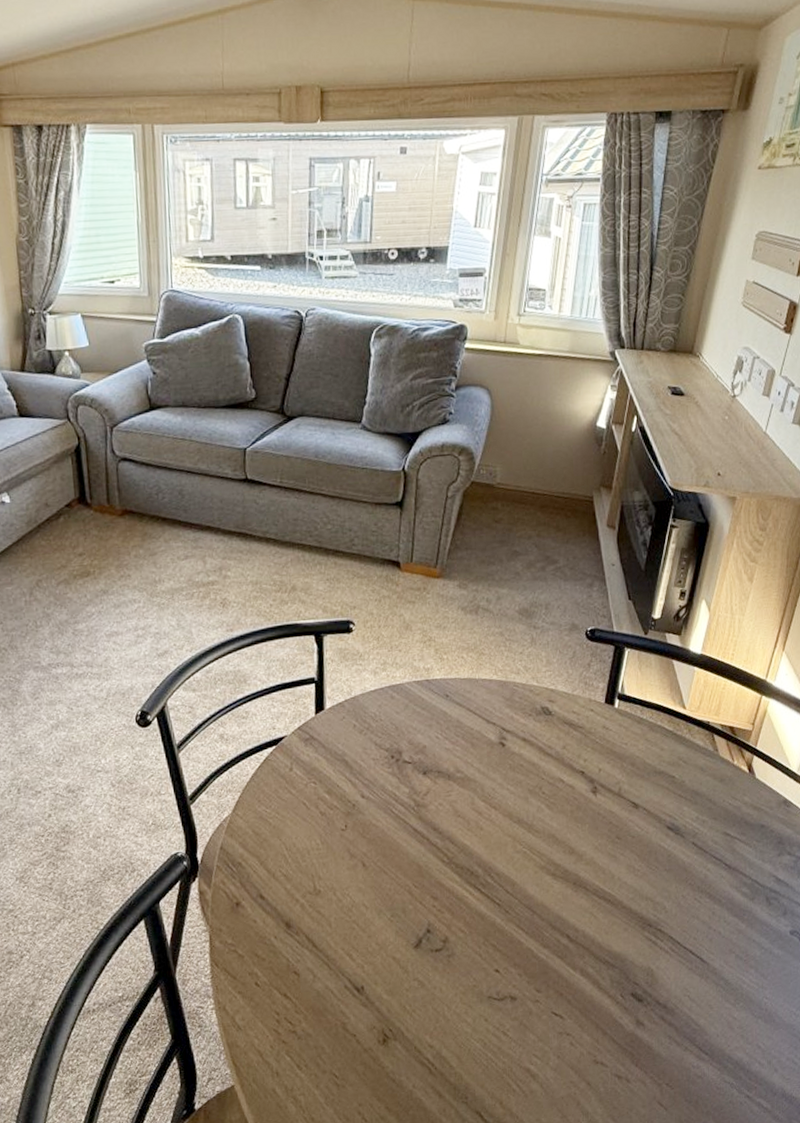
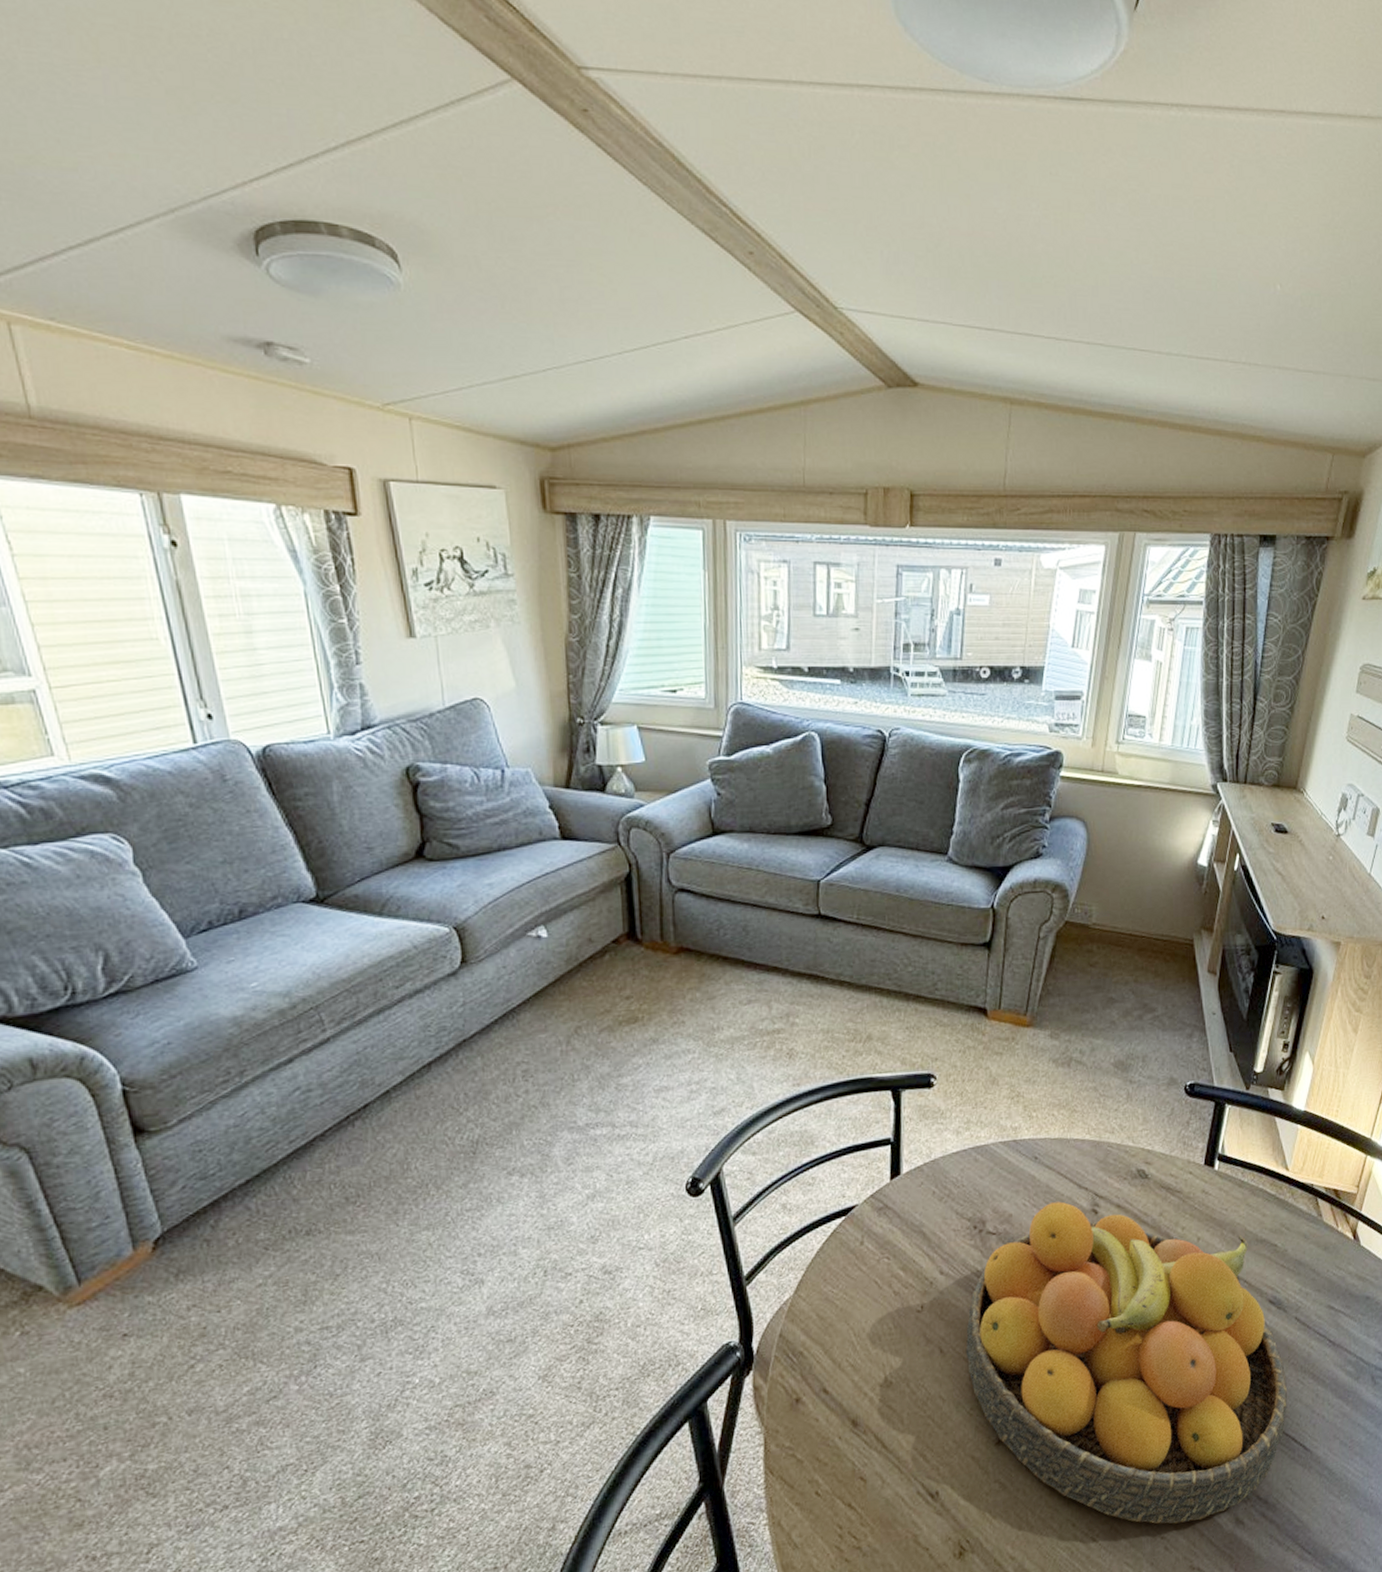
fruit bowl: none [385,735,686,1023] -> present [965,1201,1288,1524]

